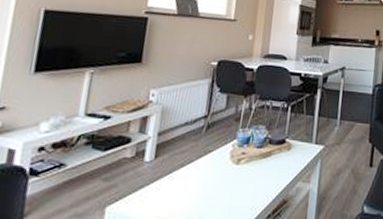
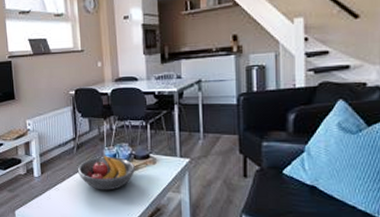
fruit bowl: none [201,137,269,180] -> present [77,155,136,191]

